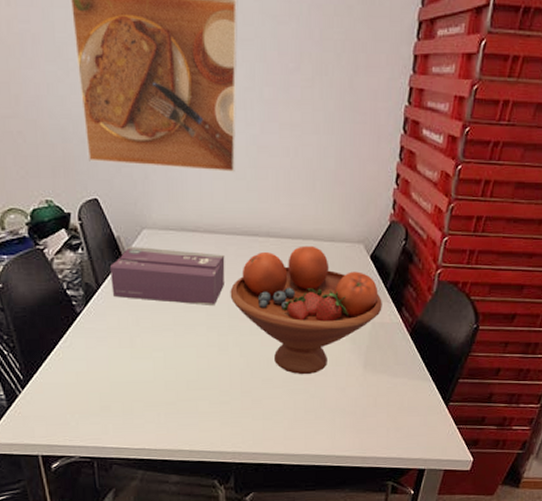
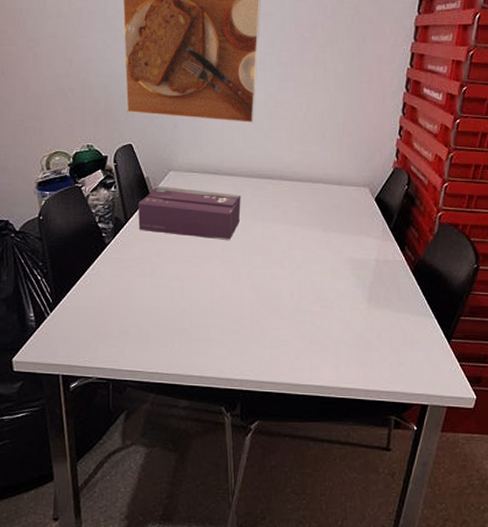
fruit bowl: present [230,245,382,375] -> none [244,188,386,308]

